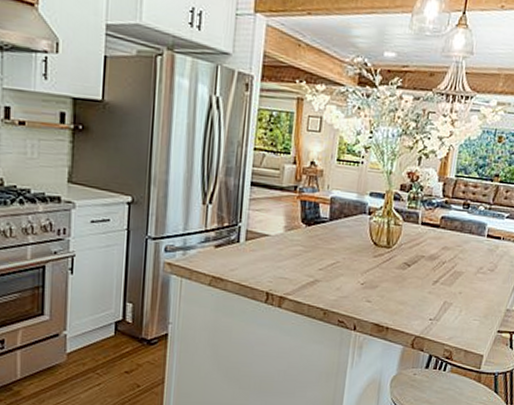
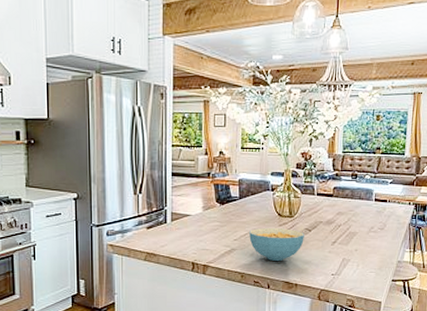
cereal bowl: none [337,257,402,299] -> present [249,227,304,261]

